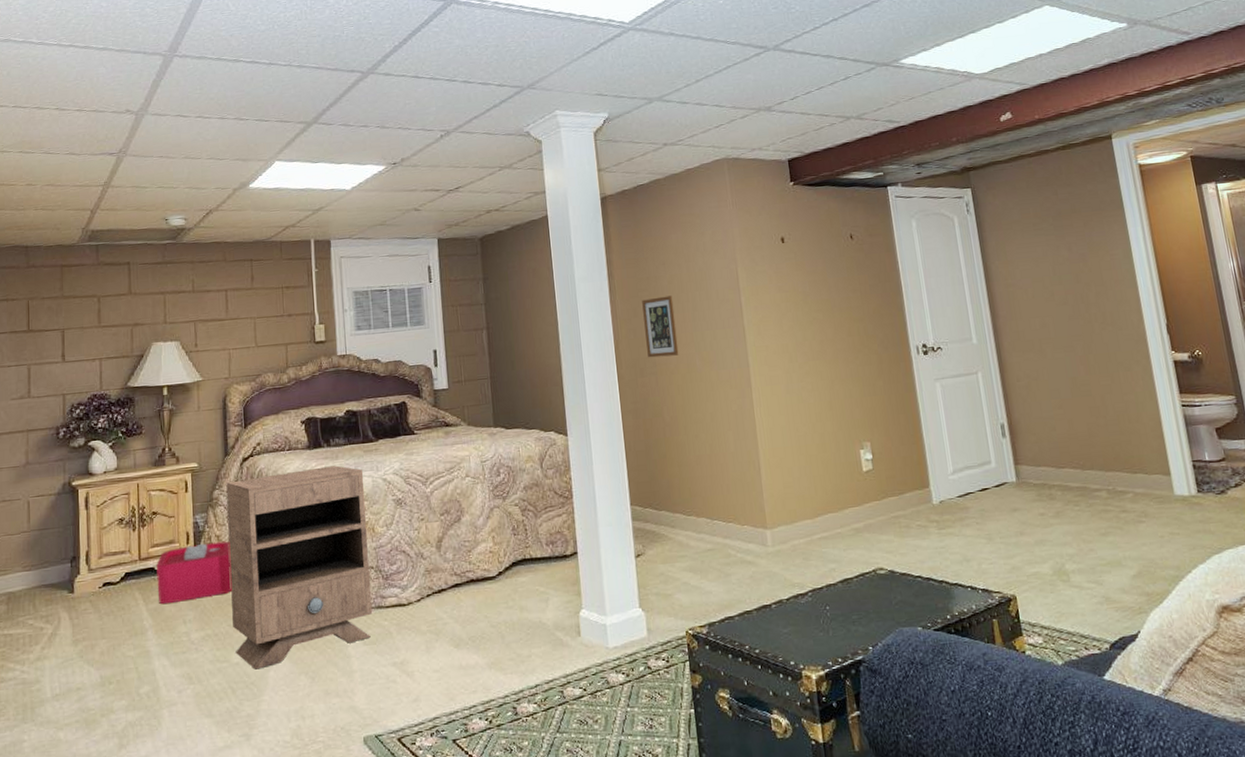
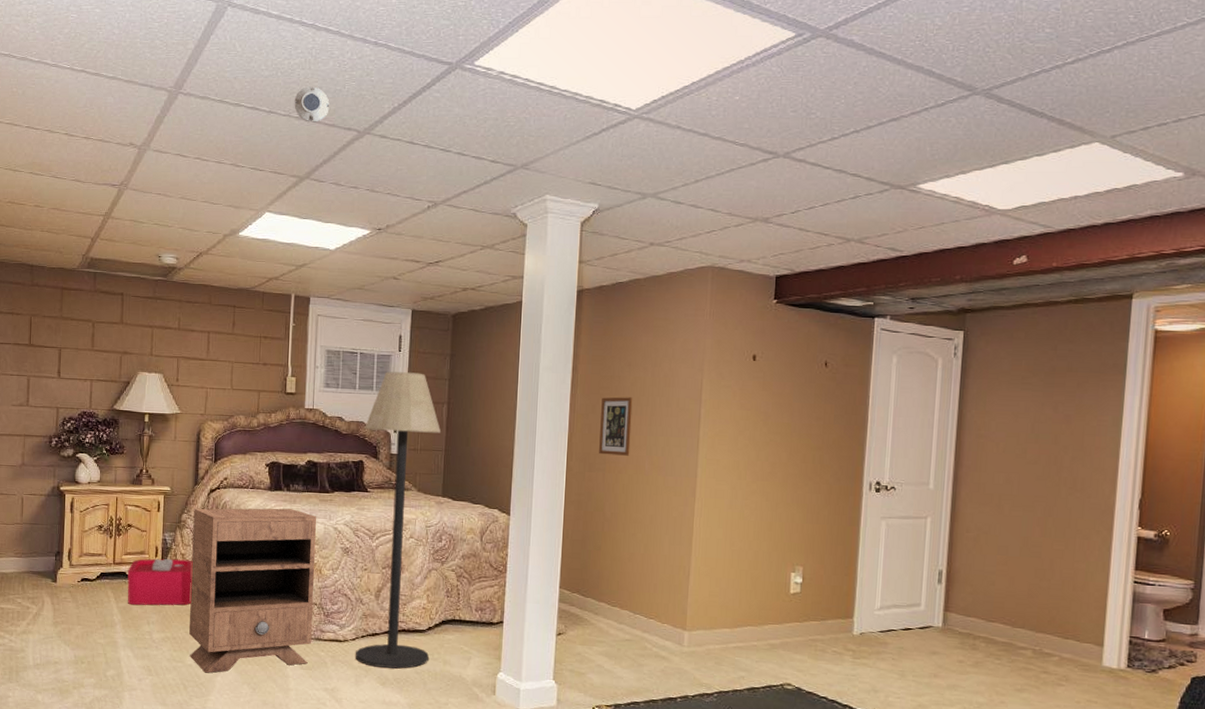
smoke detector: none [294,35,331,70] -> present [294,86,330,122]
floor lamp: none [403,301,503,628] -> present [356,371,442,669]

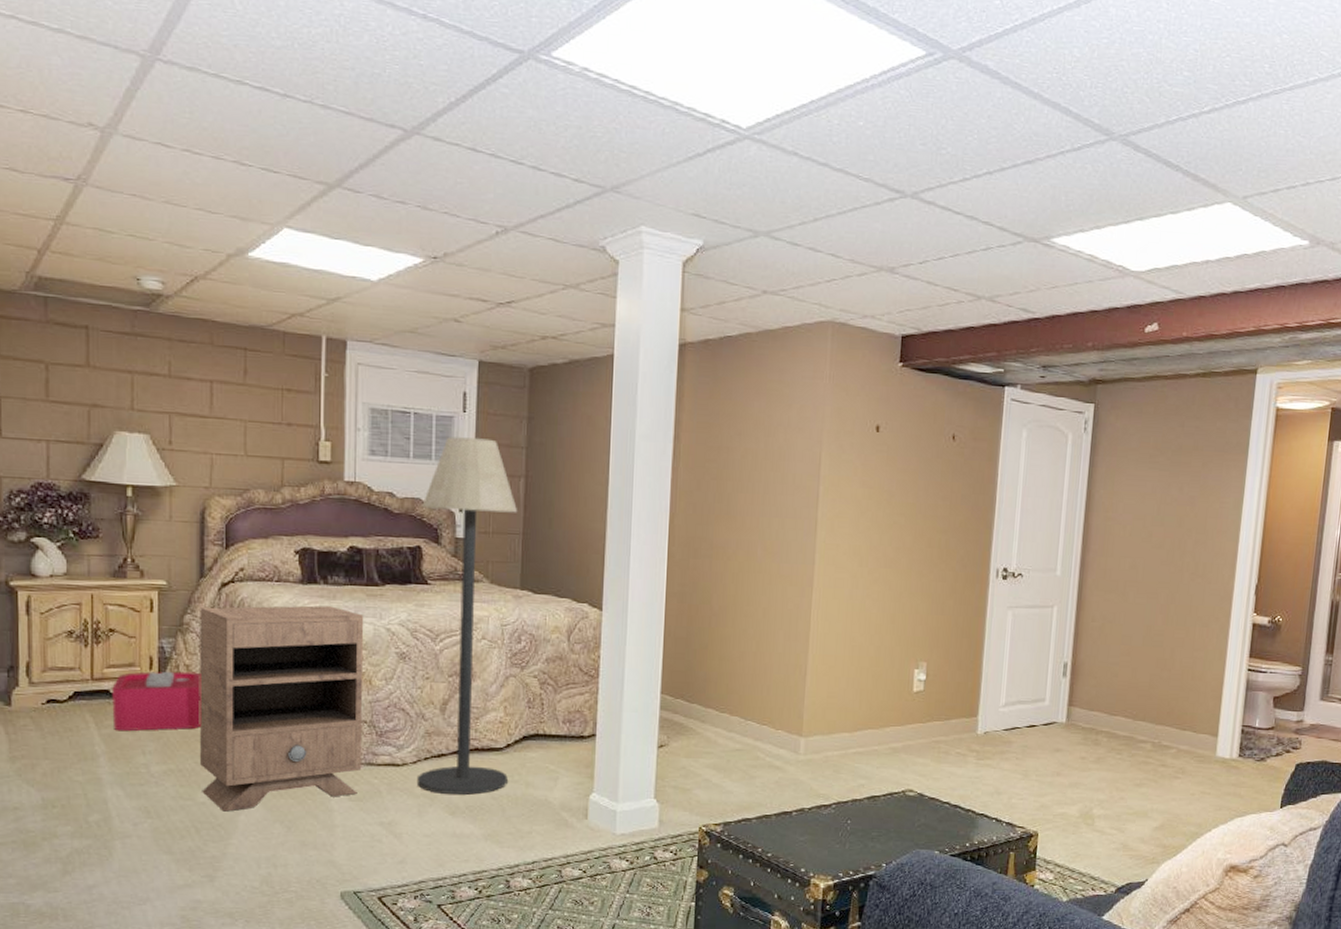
smoke detector: present [294,86,330,122] -> none [318,65,366,114]
picture frame: present [599,397,633,456] -> none [705,471,744,540]

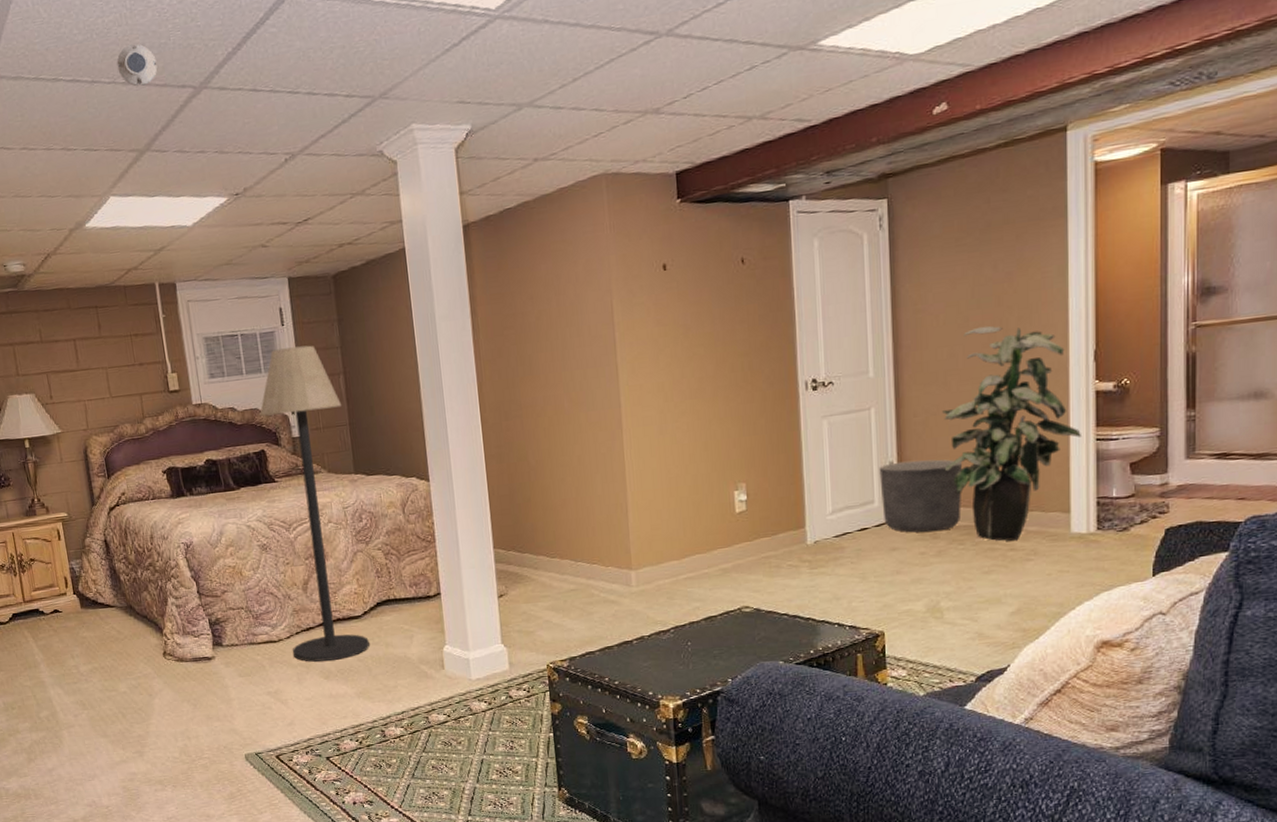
storage bin: present [112,671,202,732] -> none [40,584,113,642]
nightstand: present [200,605,363,812] -> none [96,513,245,698]
smoke detector: none [318,65,366,114] -> present [116,44,158,87]
planter: none [1052,663,1130,738] -> present [879,459,963,533]
indoor plant: none [1113,544,1236,758] -> present [942,325,1081,542]

